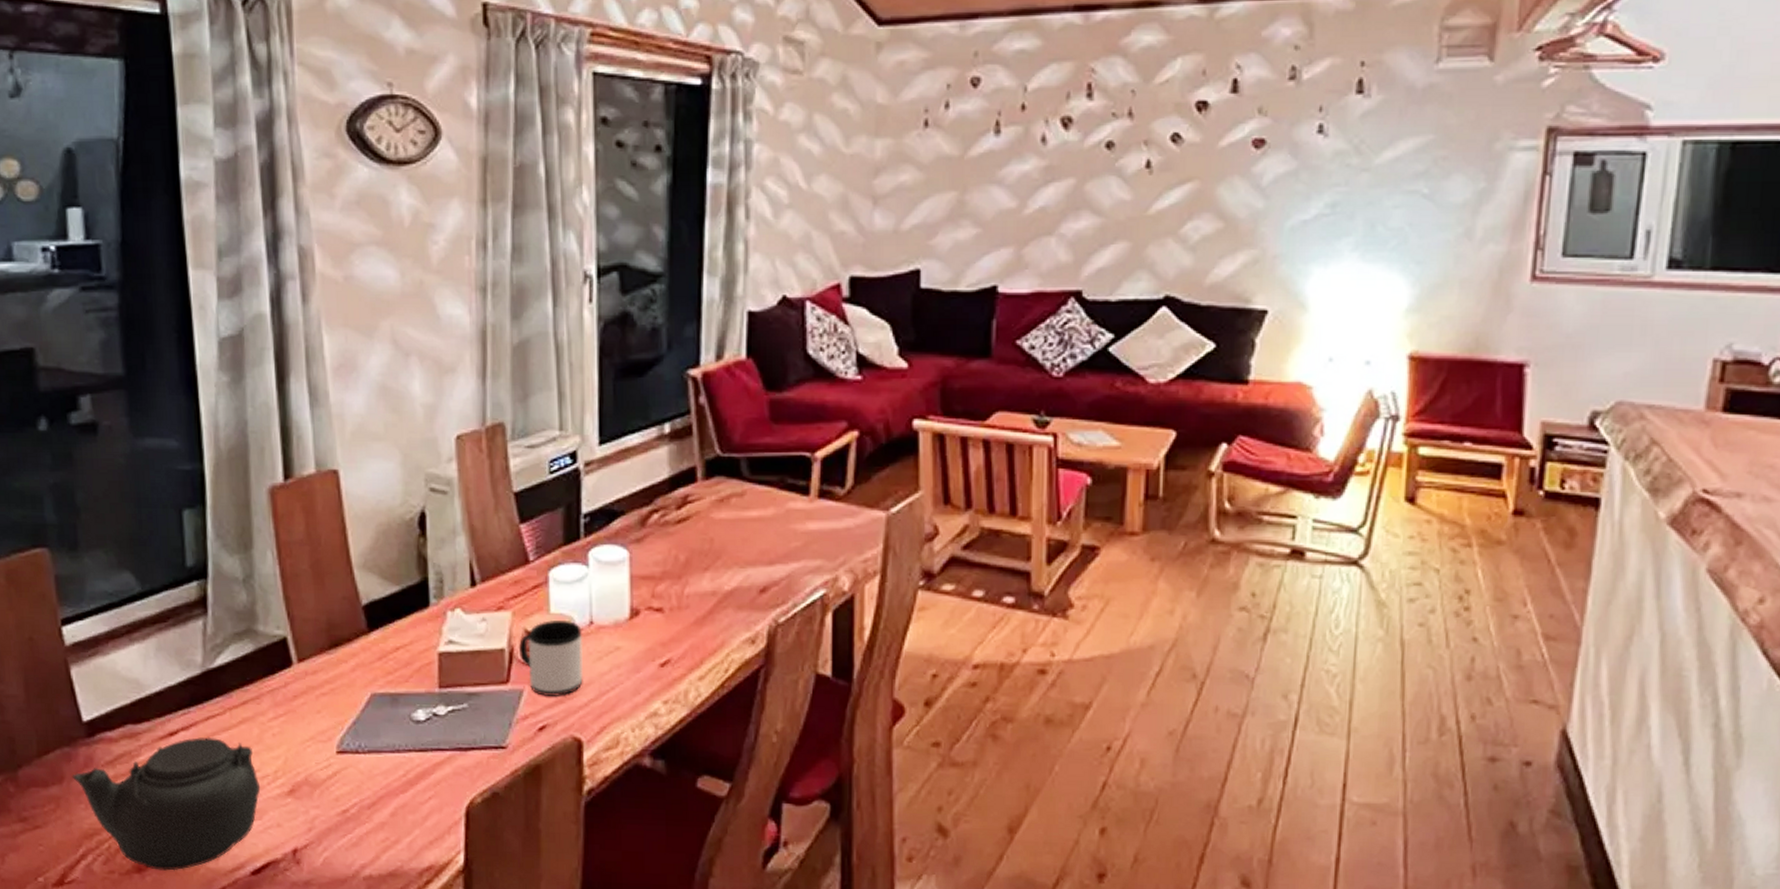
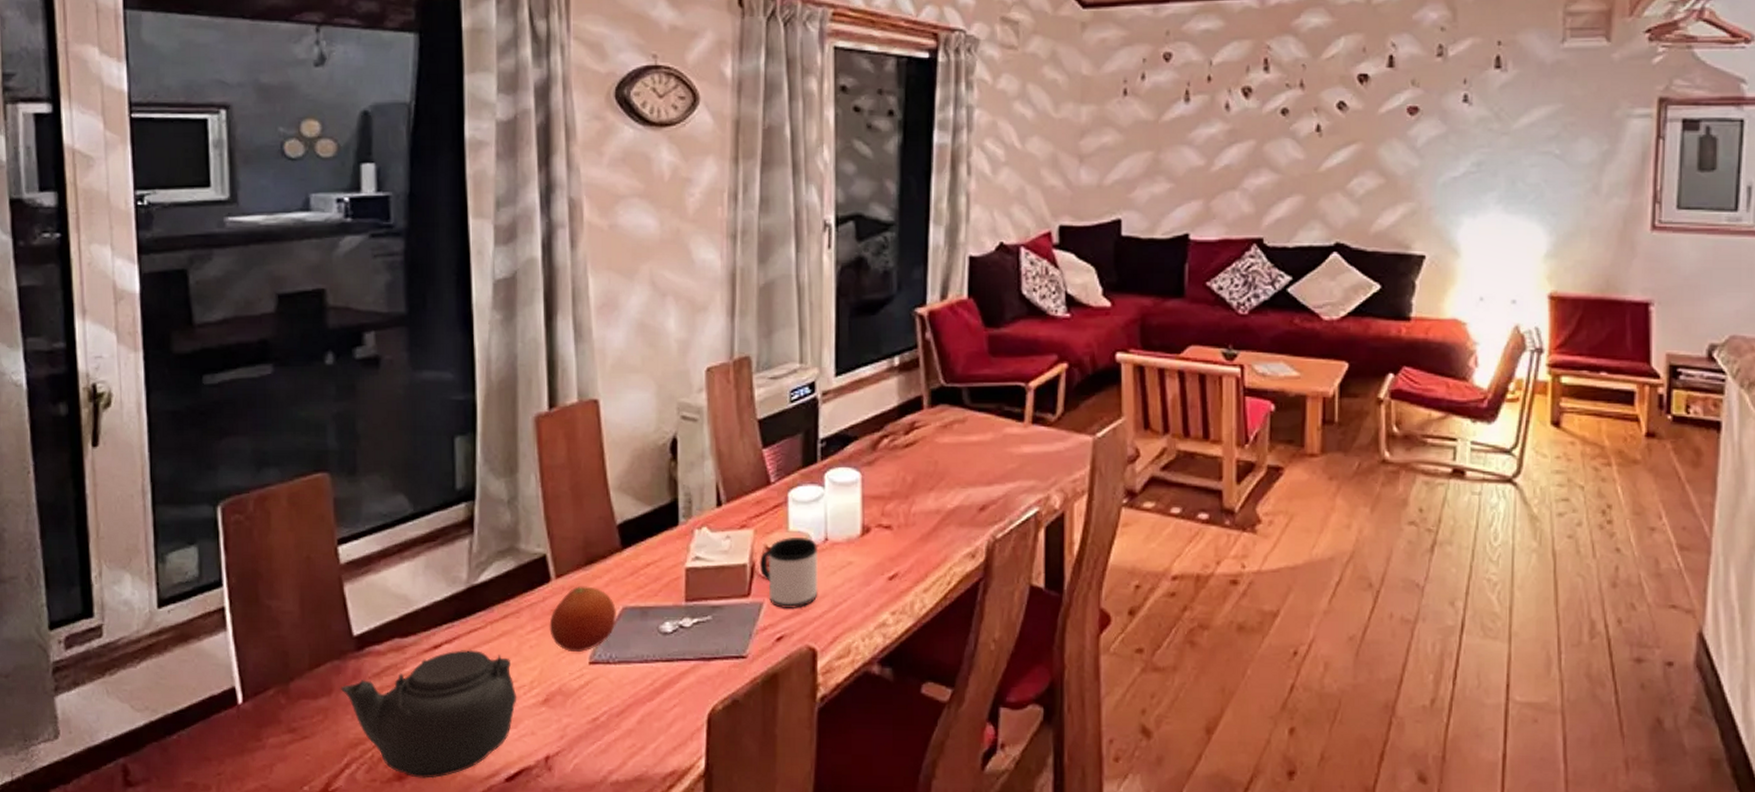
fruit: none [292,671,364,740] -> present [549,586,616,652]

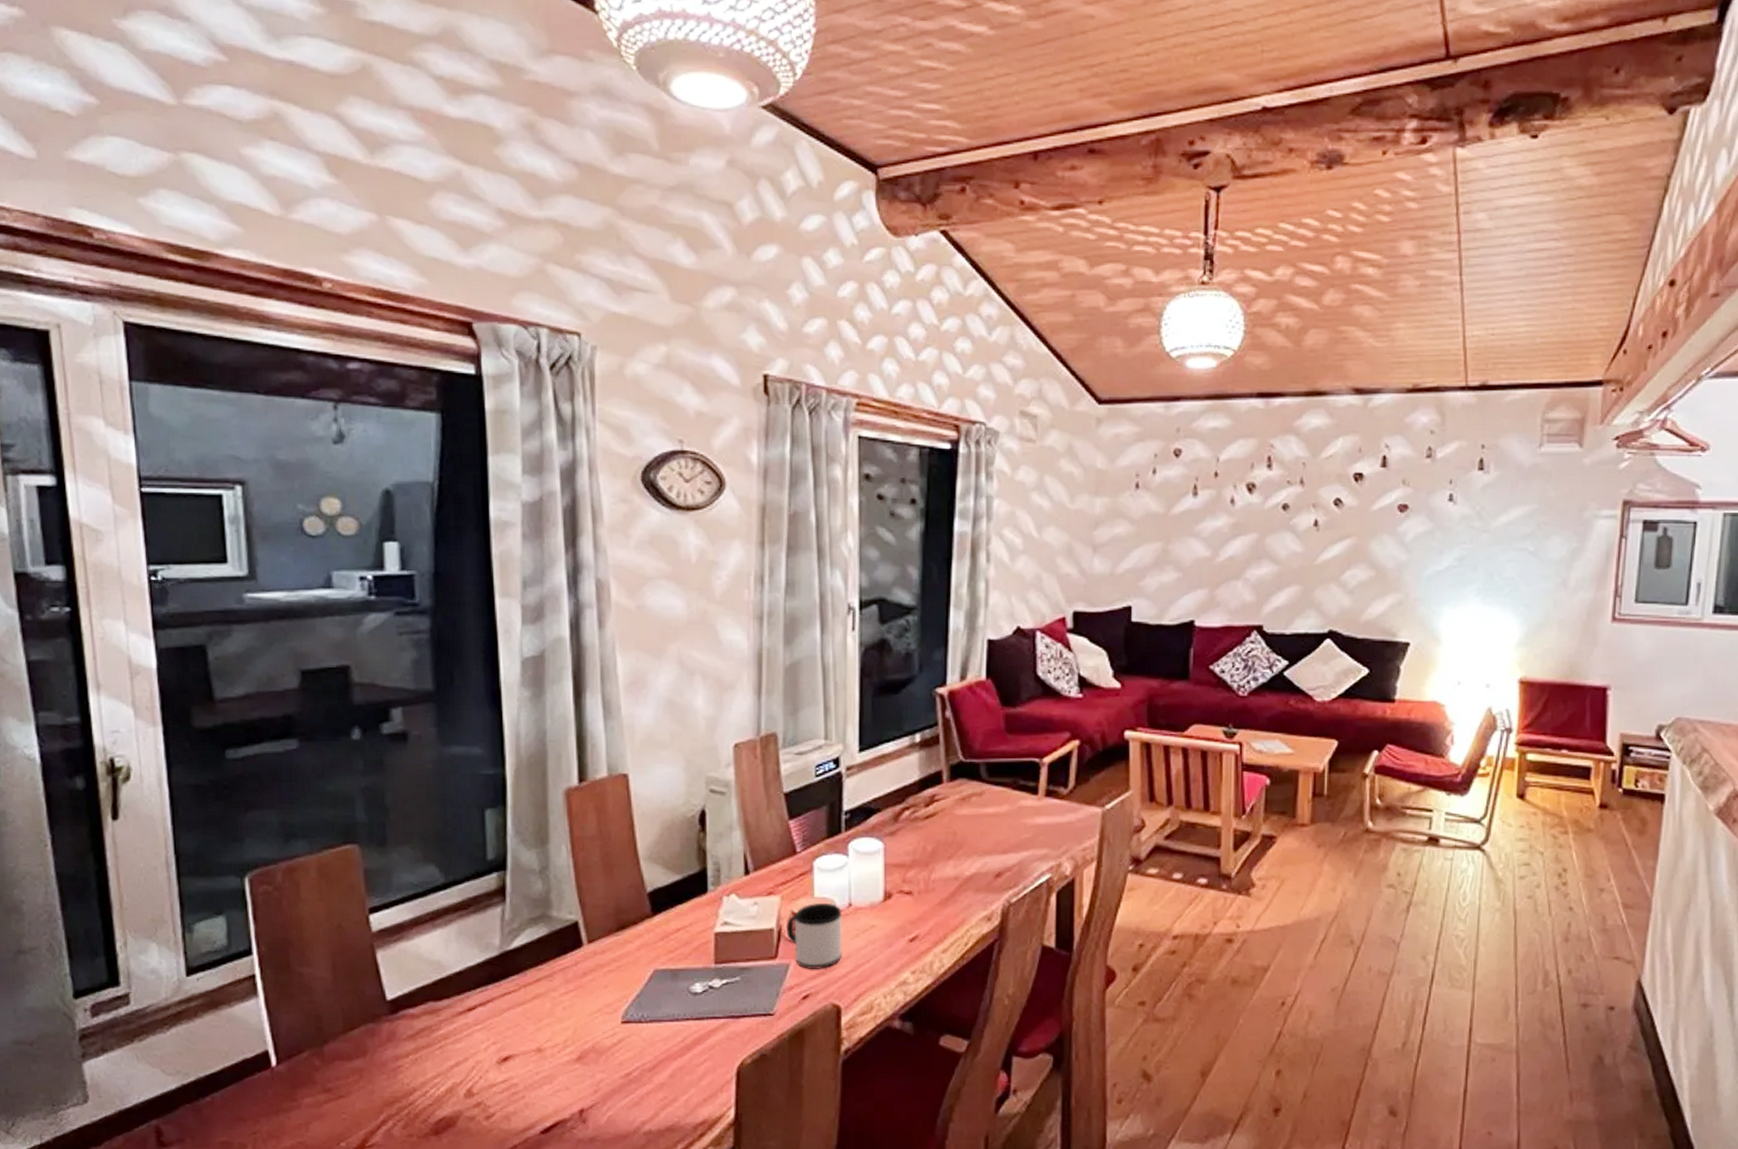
teapot: present [340,649,517,779] -> none [375,1011,552,1133]
fruit: present [549,586,616,652] -> none [582,950,647,1012]

